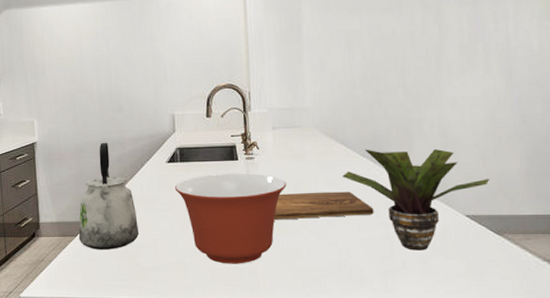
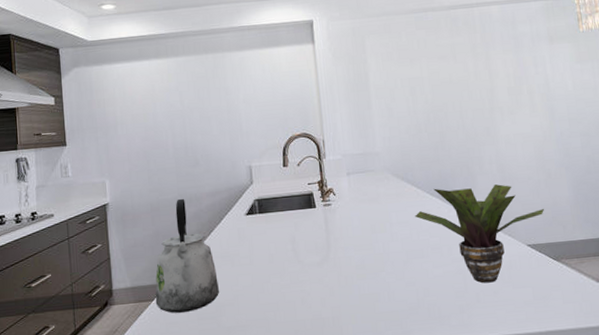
mixing bowl: present [175,172,287,264] -> none [255,219,364,315]
cutting board: present [274,191,374,220] -> none [353,230,447,265]

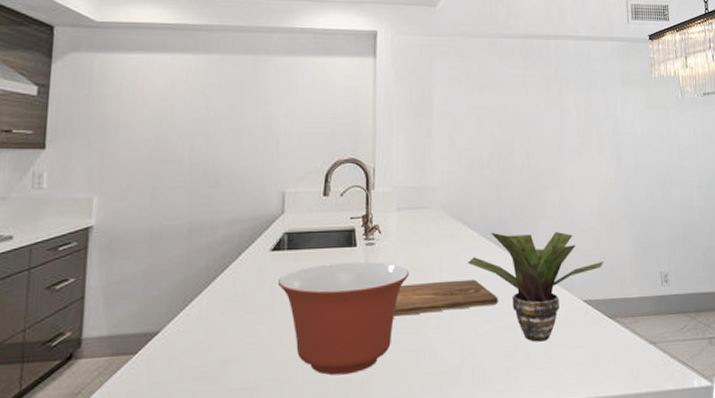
kettle: present [155,198,219,313] -> none [139,225,226,371]
mixing bowl: none [255,219,364,315] -> present [278,261,409,376]
cutting board: none [353,230,447,265] -> present [394,279,498,317]

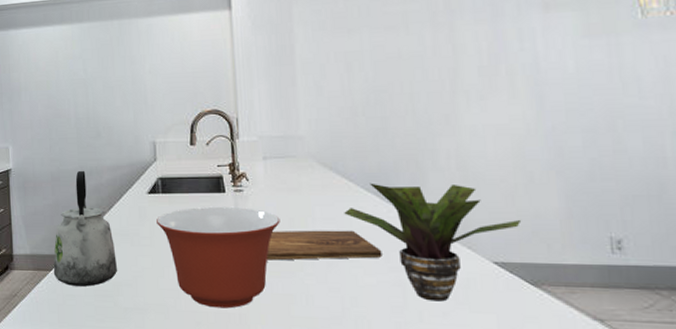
kettle: none [139,225,226,371] -> present [53,170,117,287]

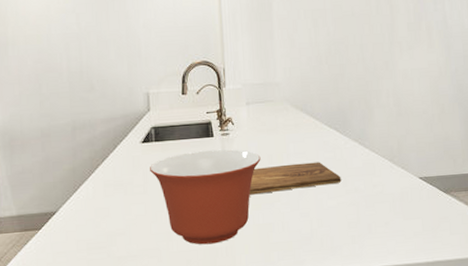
kettle: present [53,170,117,287] -> none [42,124,110,243]
potted plant: present [344,183,522,302] -> none [312,118,437,215]

